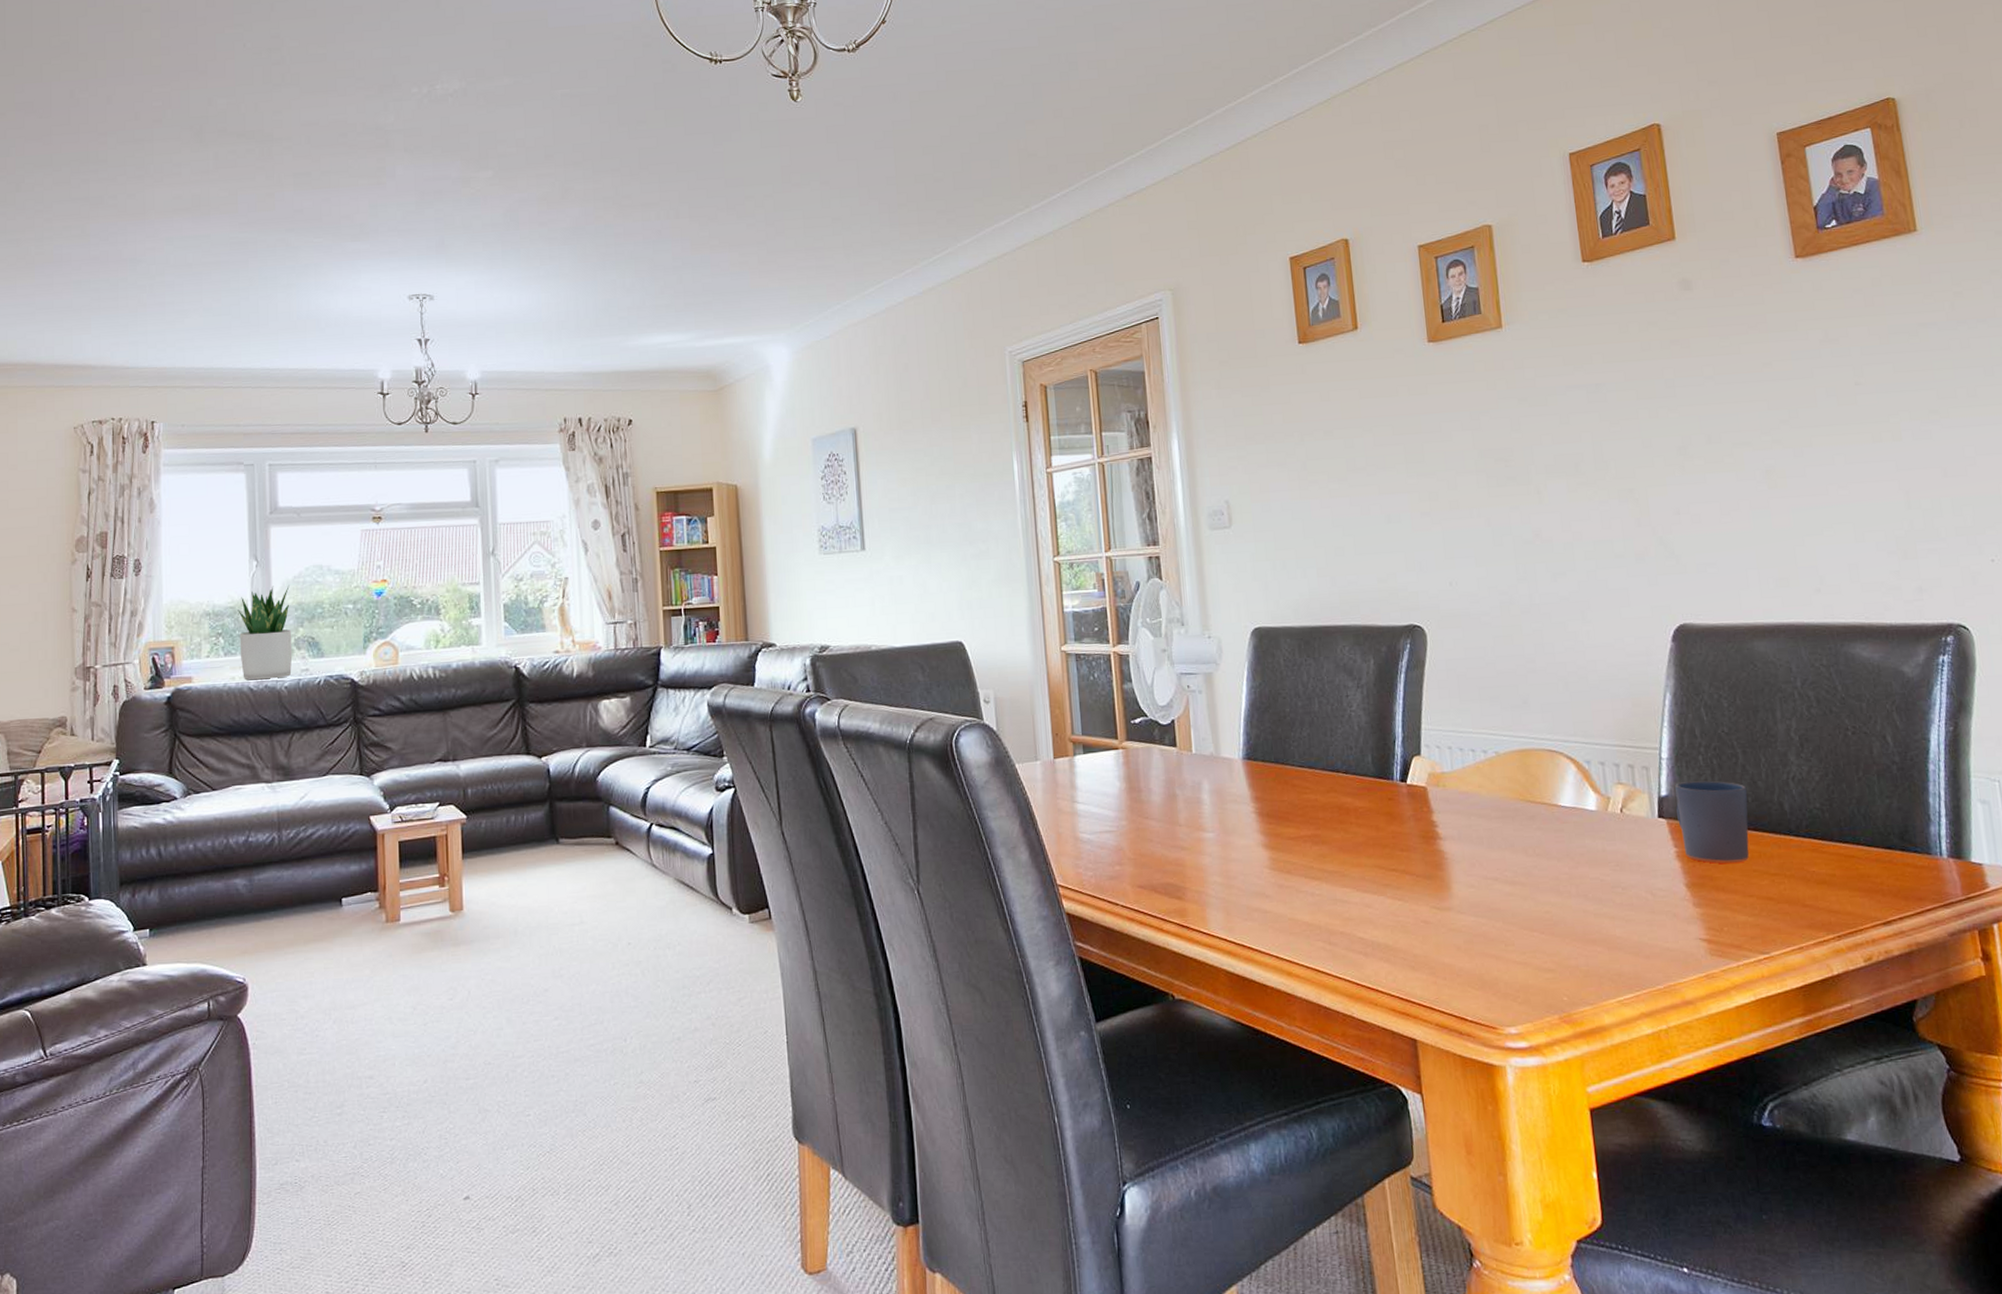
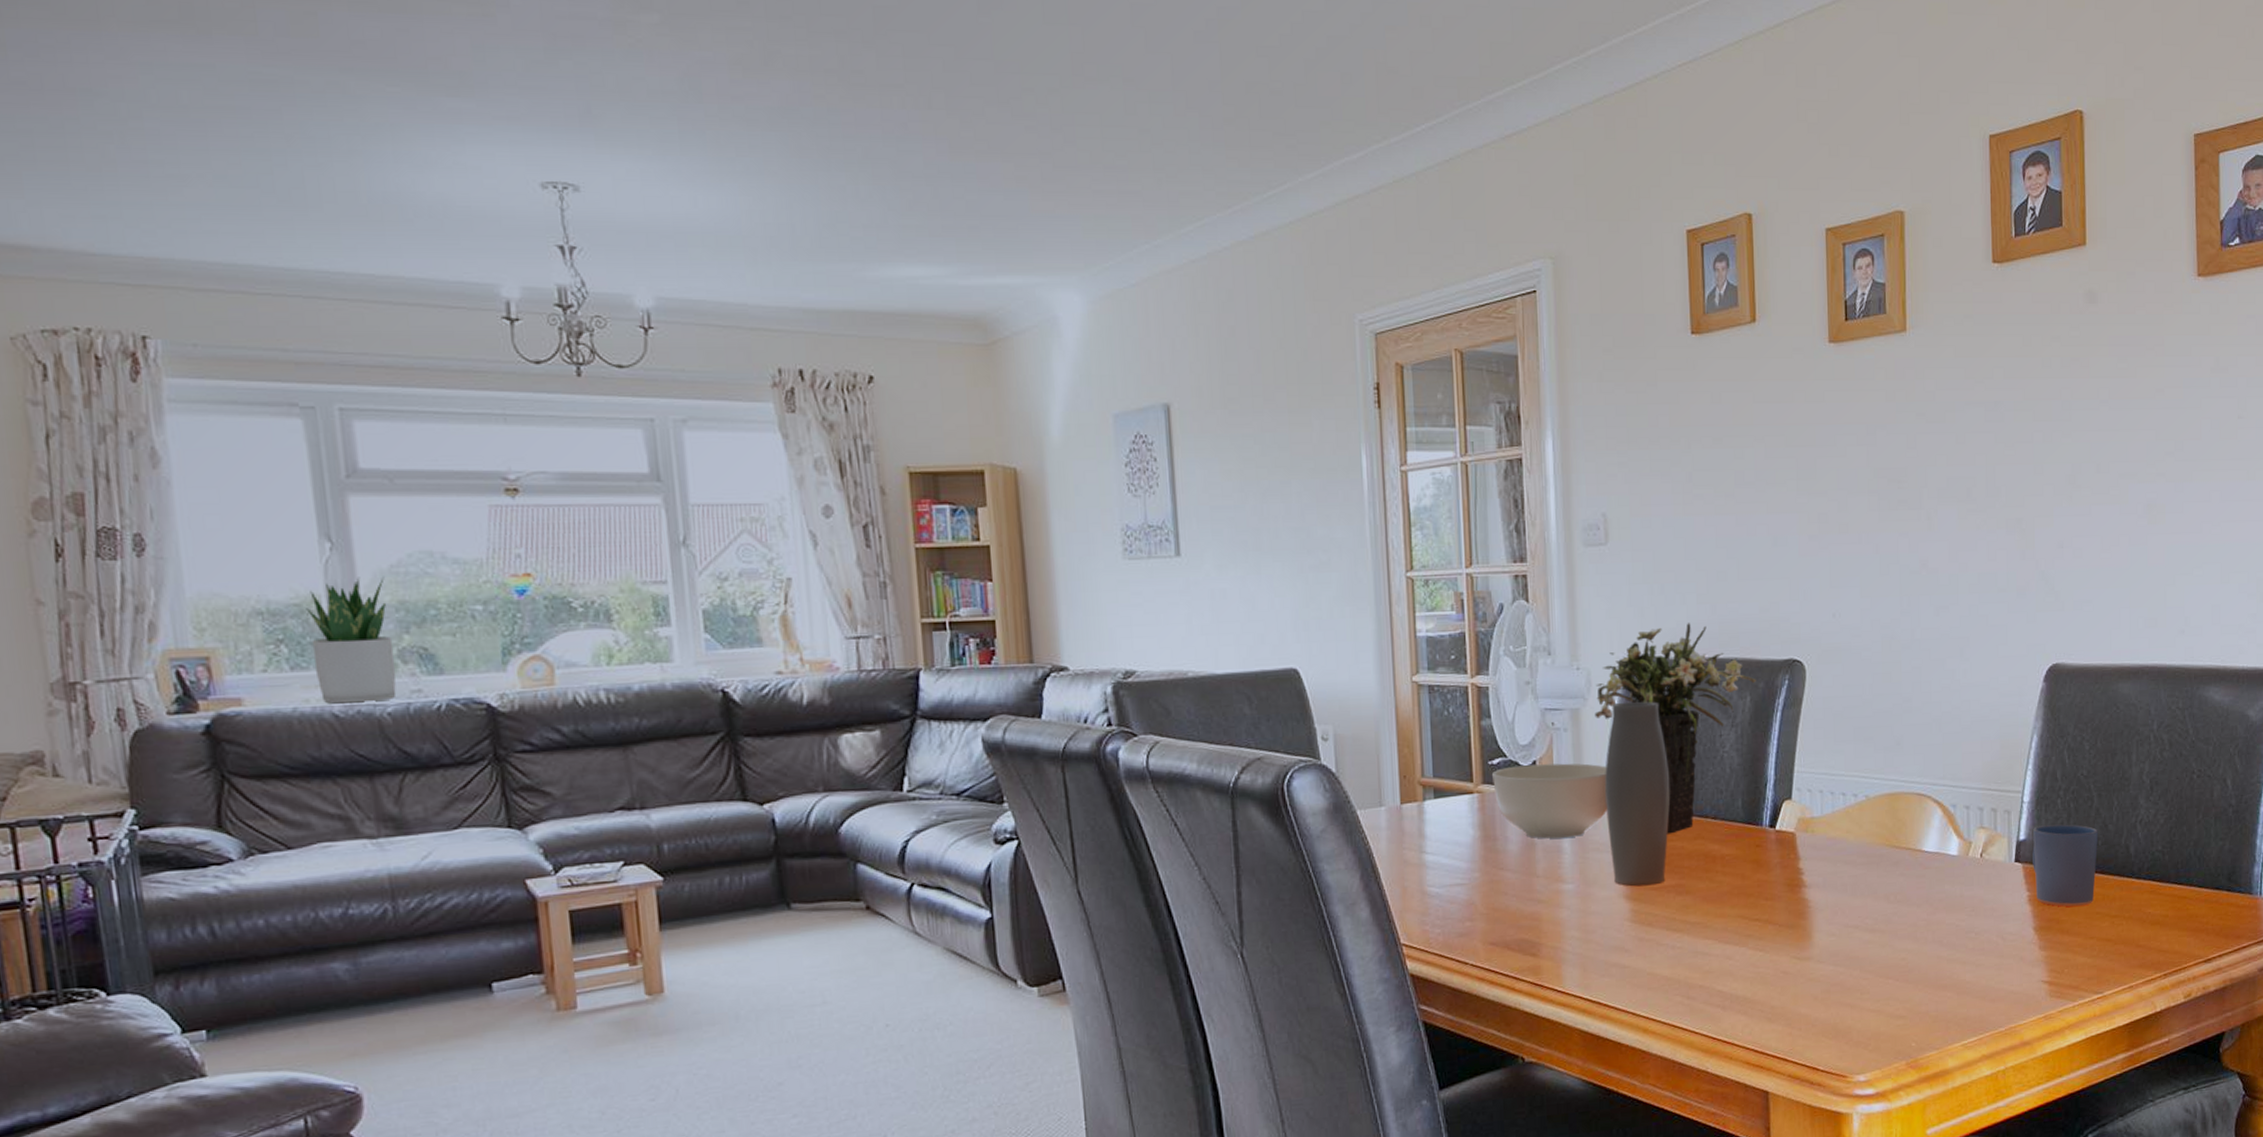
bowl: none [1134,722,1243,791] -> present [1491,763,1608,839]
flower arrangement: none [1226,594,1379,787] -> present [1595,623,1756,834]
vase: none [1238,665,1302,836] -> present [1604,701,1670,887]

